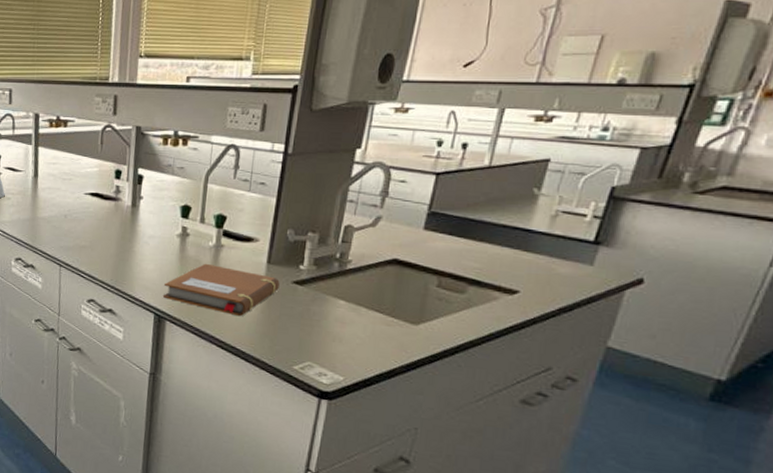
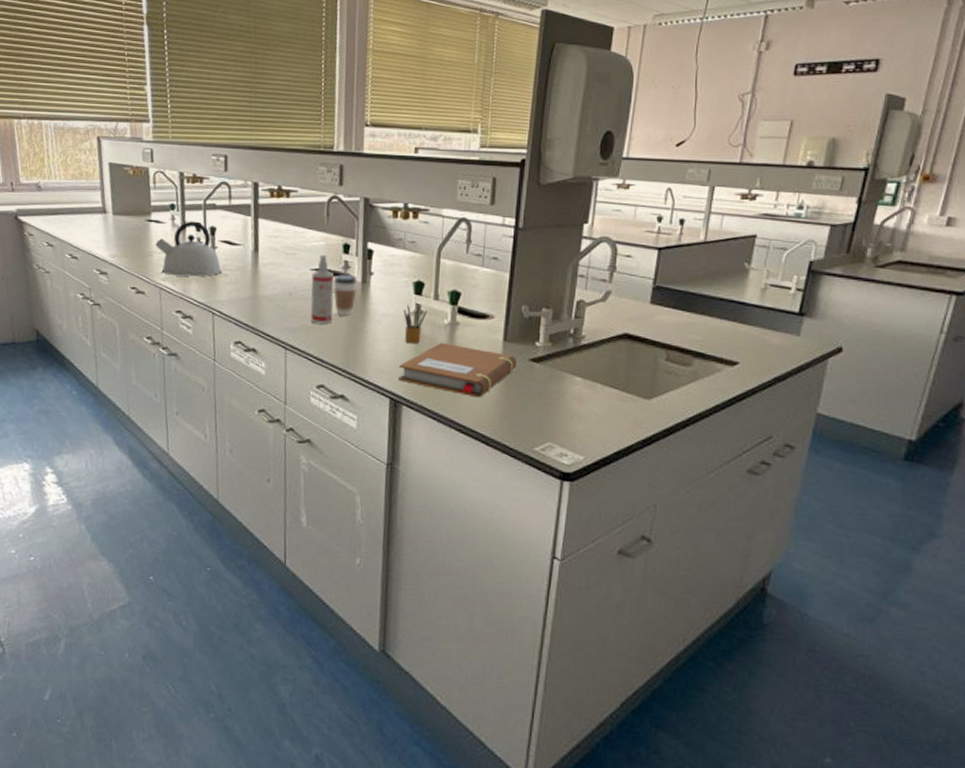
spray bottle: none [83,180,106,244] -> present [310,254,334,324]
coffee cup: none [105,198,128,237] -> present [333,274,358,316]
pencil box: none [170,226,194,265] -> present [403,304,428,344]

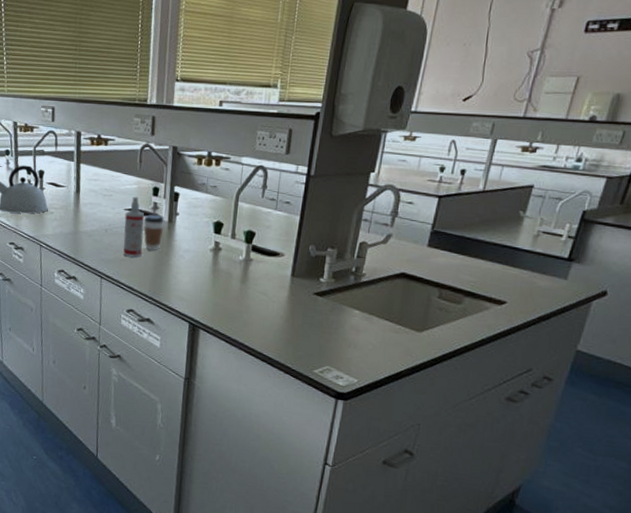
notebook: present [399,342,517,398] -> none [197,276,302,325]
pencil box: present [403,304,428,344] -> none [203,241,226,277]

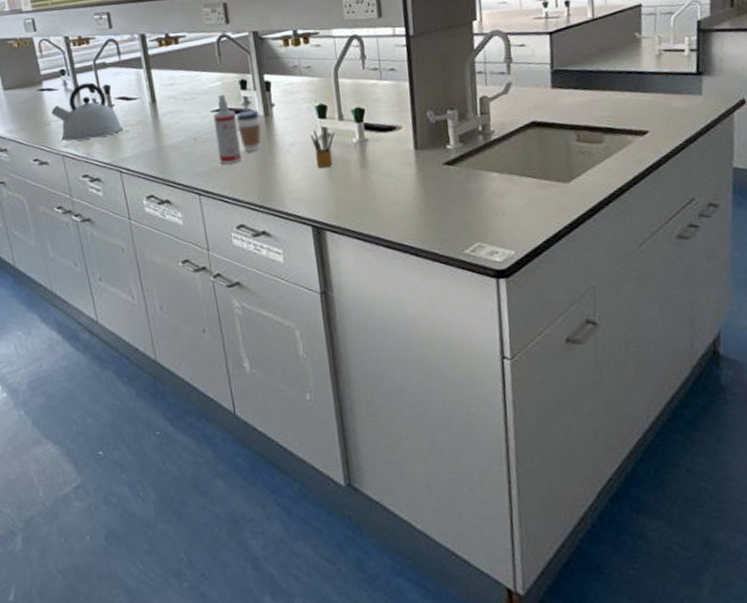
pencil box: none [203,241,226,277] -> present [310,127,335,169]

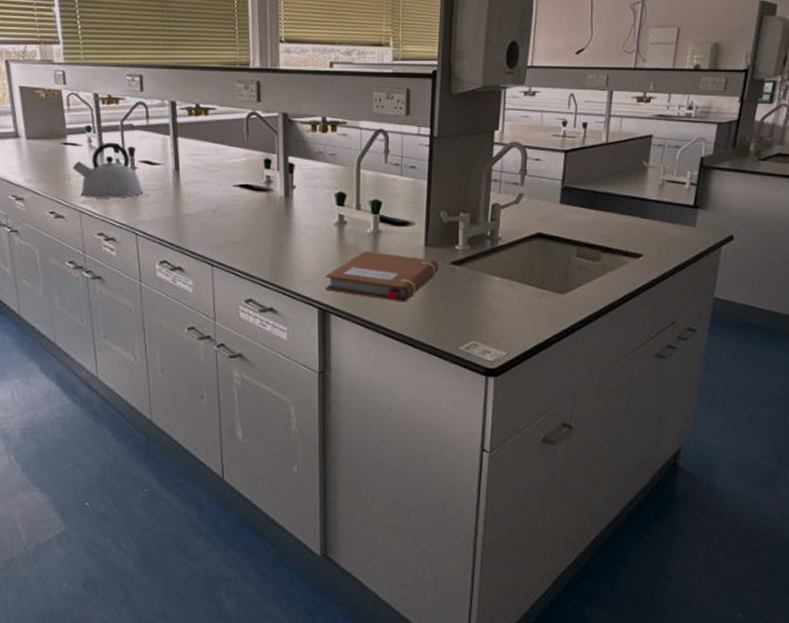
spray bottle: present [213,94,242,165] -> none [234,170,258,239]
coffee cup: present [236,109,261,153] -> none [256,188,281,230]
pencil box: present [310,127,335,169] -> none [327,214,351,254]
notebook: none [316,161,432,211] -> present [326,250,438,303]

